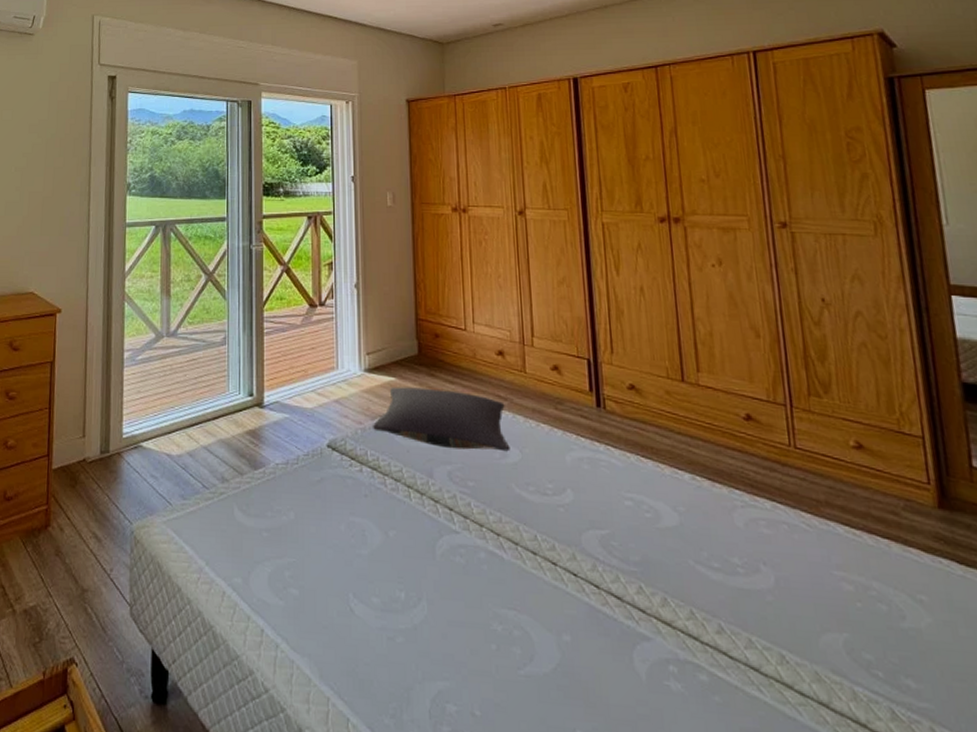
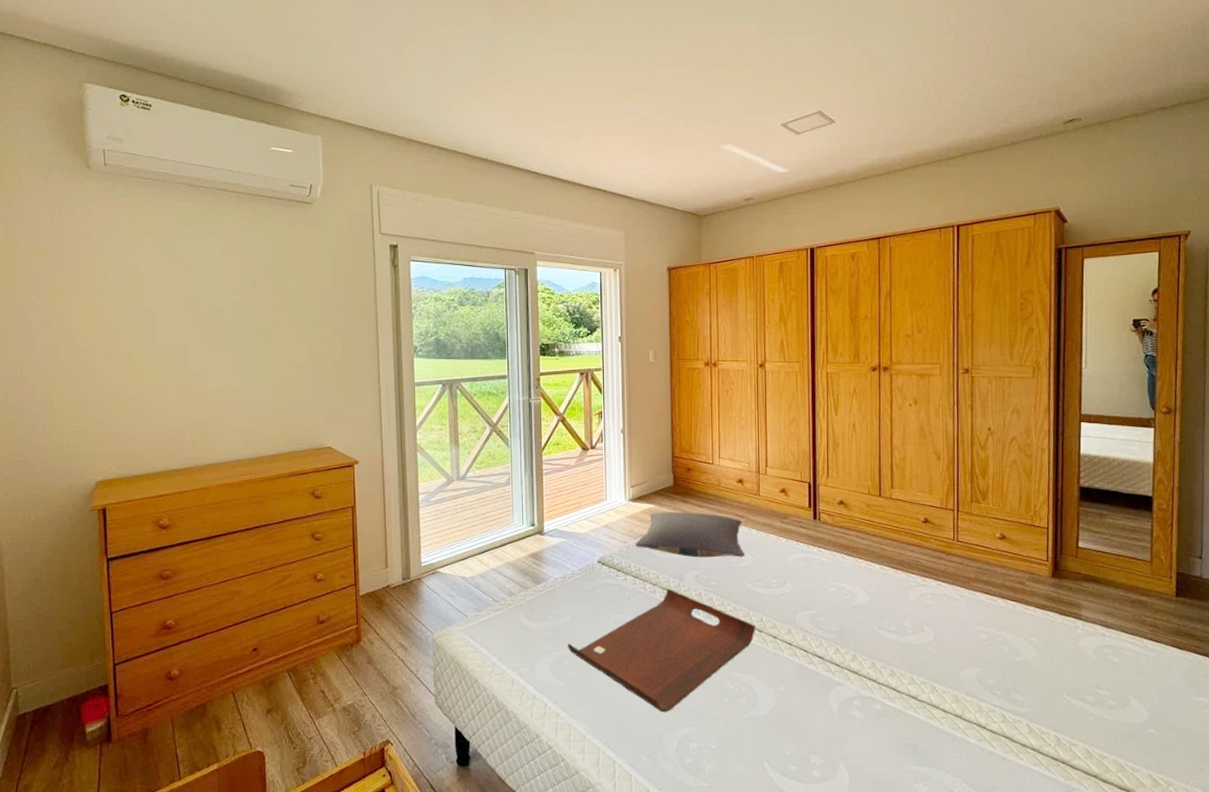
serving tray: none [289,486,529,657] -> present [567,589,756,713]

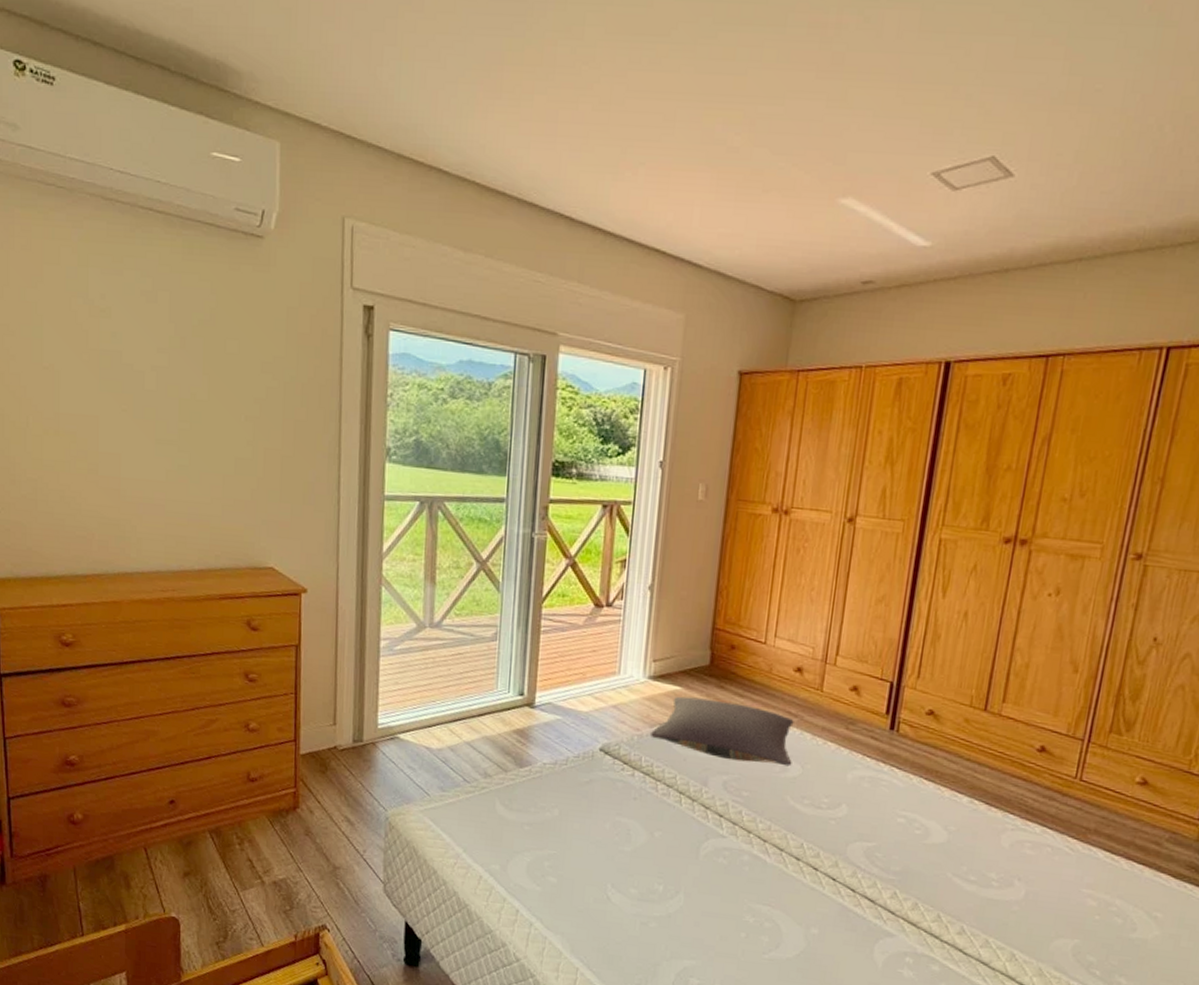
serving tray: present [567,589,756,713] -> none [550,793,793,939]

